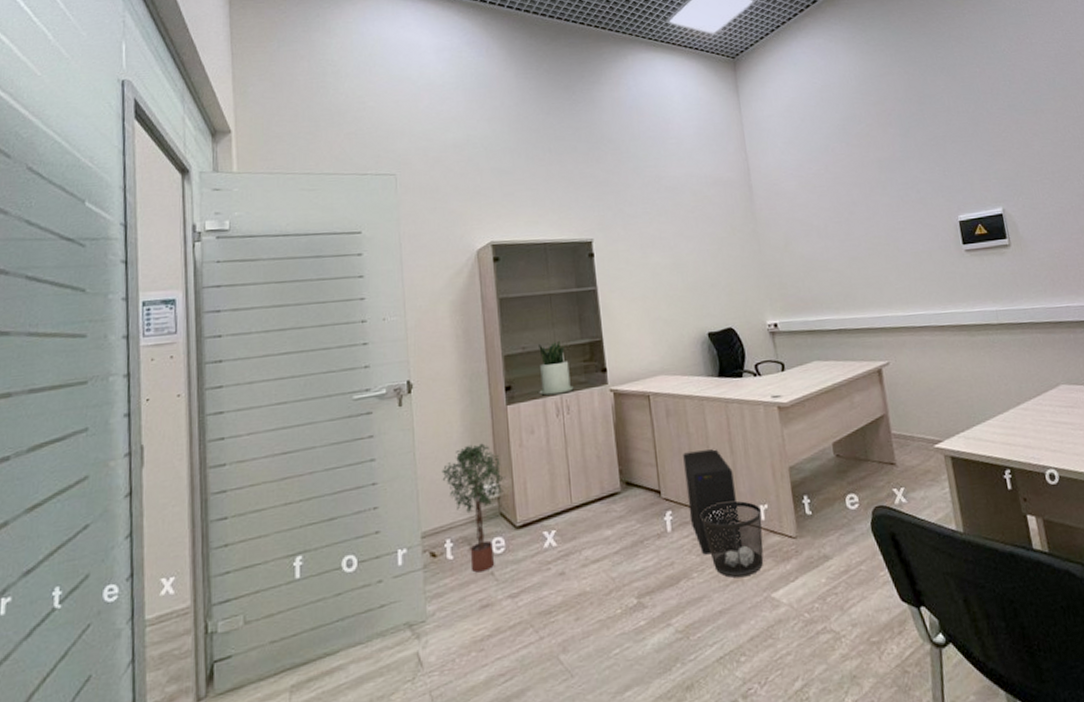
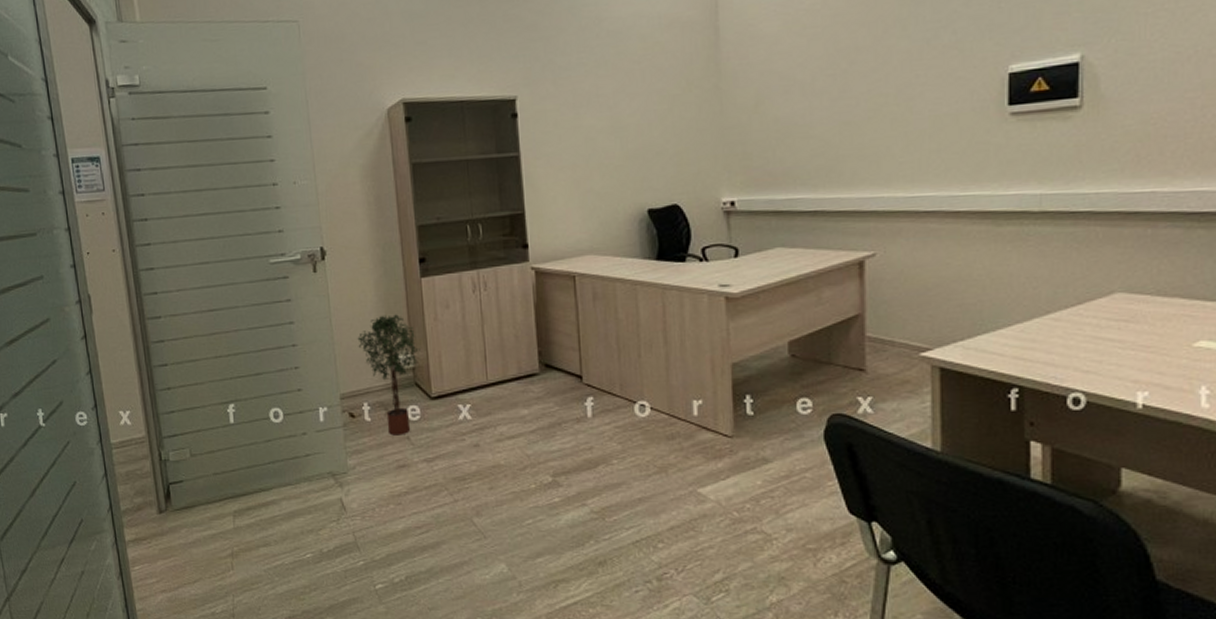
planter: present [539,340,574,396] -> none [454,211,492,270]
computer tower: present [683,449,742,555] -> none [609,338,668,444]
waste bin: present [701,501,764,578] -> none [626,393,694,470]

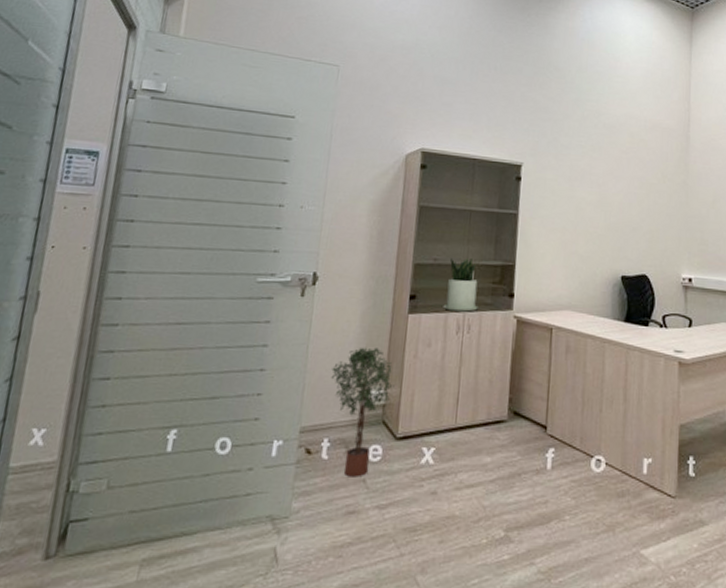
planter: none [454,211,492,270] -> present [443,257,478,312]

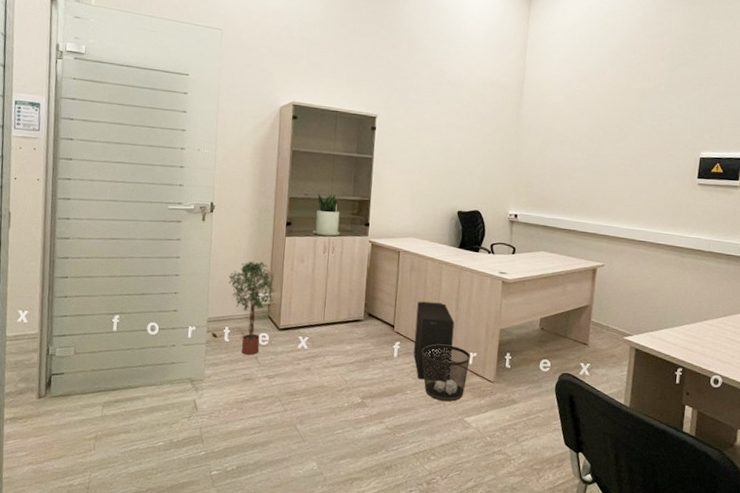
computer tower: none [571,392,623,499] -> present [413,301,455,381]
waste bin: none [583,448,644,529] -> present [422,344,470,402]

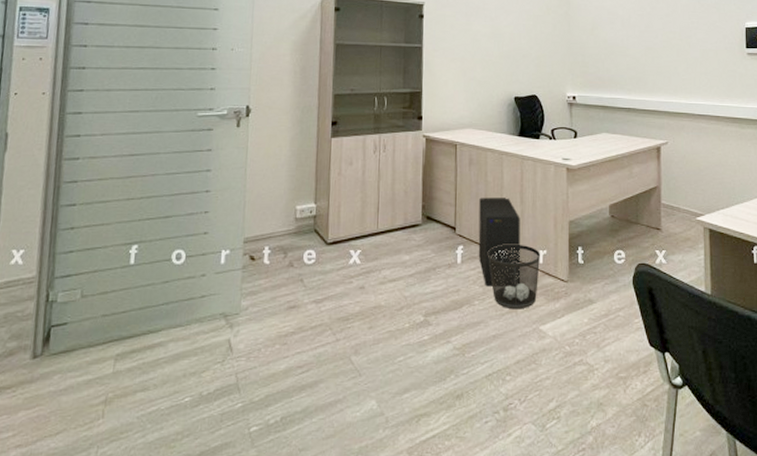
potted tree: present [228,261,277,355] -> none [267,168,323,278]
planter: present [312,193,341,237] -> none [361,87,392,134]

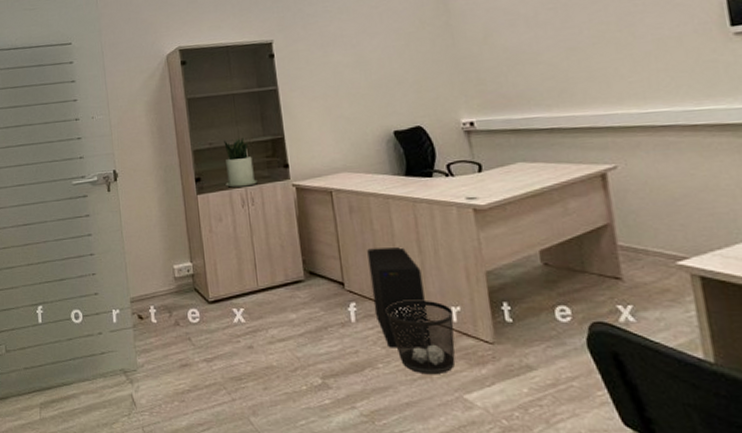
planter: none [361,87,392,134] -> present [224,137,258,188]

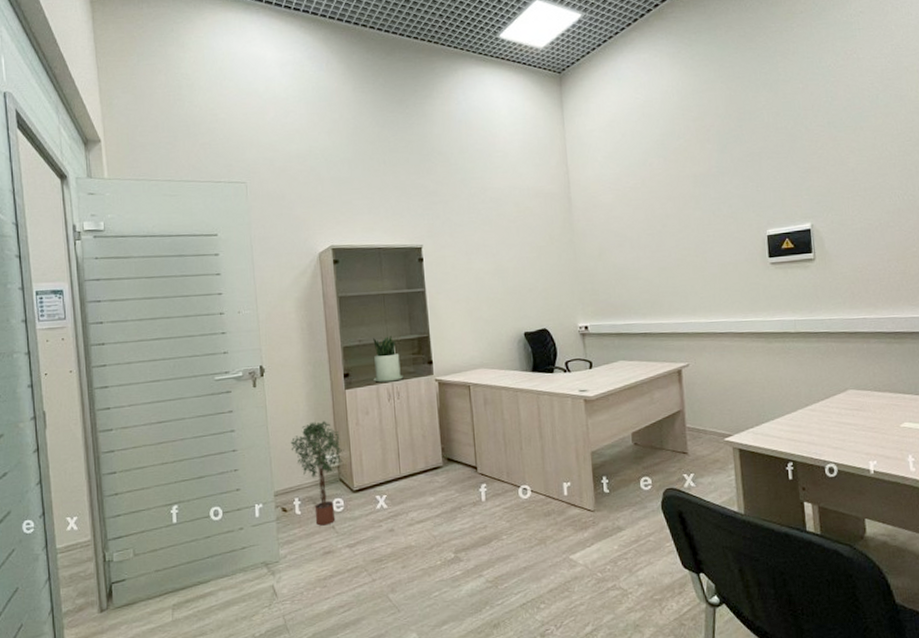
potted tree: none [144,227,198,337] -> present [290,421,344,526]
computer tower: present [367,247,431,348] -> none [498,434,546,521]
waste bin: present [386,299,455,375] -> none [512,478,565,542]

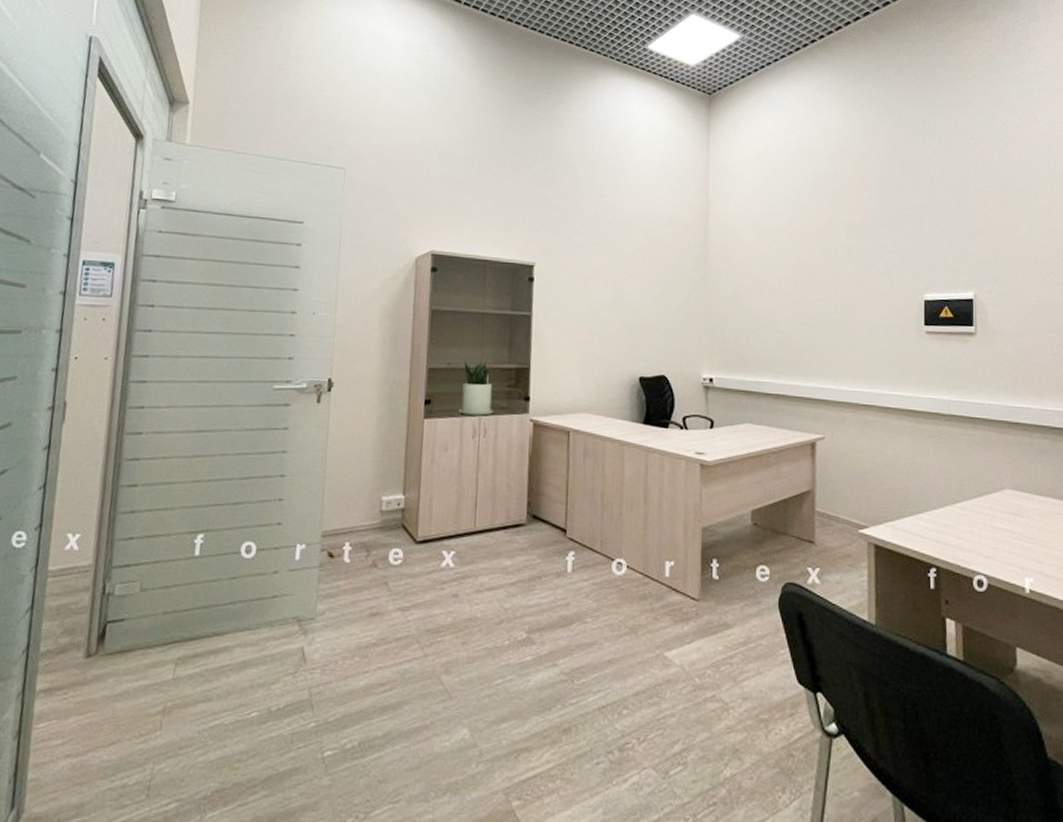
potted tree: present [290,421,344,526] -> none [349,452,413,580]

